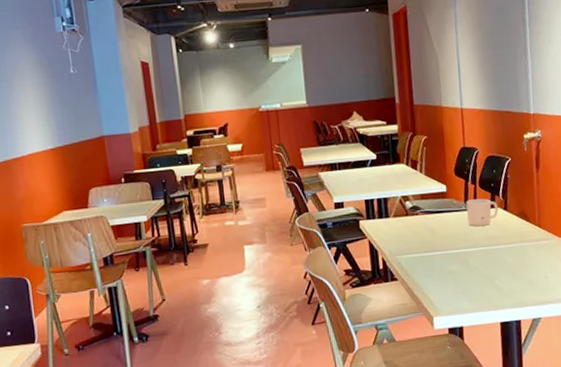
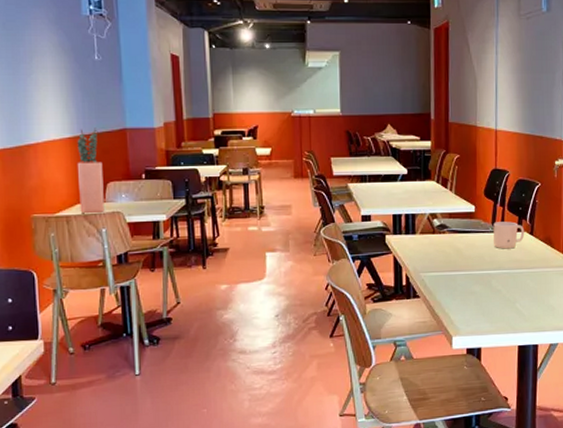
vase: none [59,137,89,221] -> present [77,127,105,214]

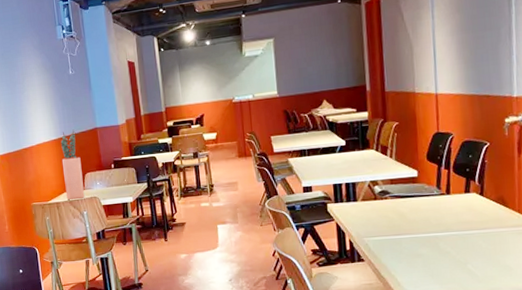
mug: present [493,221,525,249] -> none [438,183,474,212]

